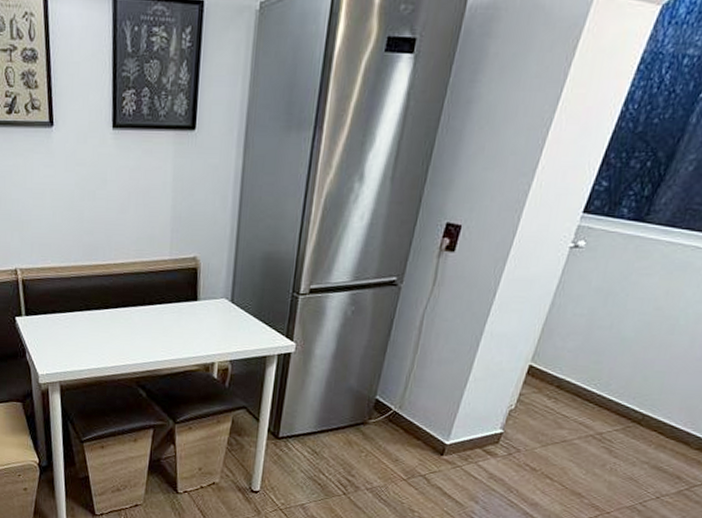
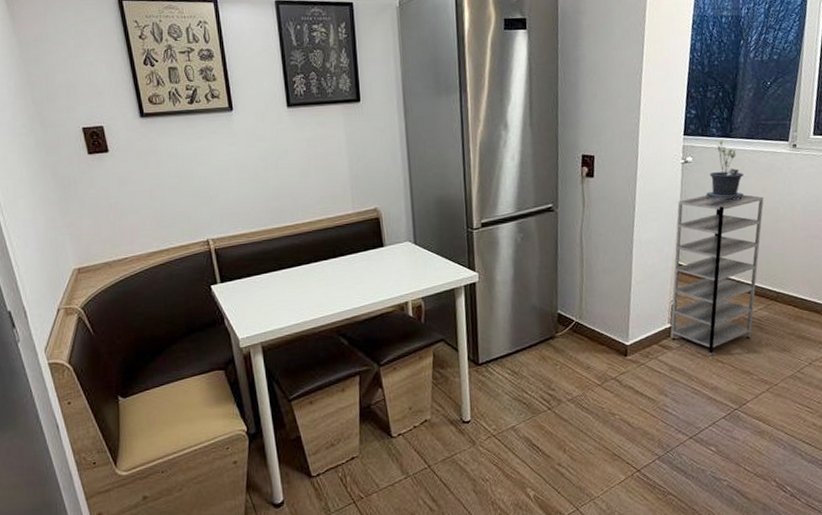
shelving unit: none [498,290,664,470] -> present [670,195,764,355]
potted plant: none [589,224,647,301] -> present [705,140,744,200]

